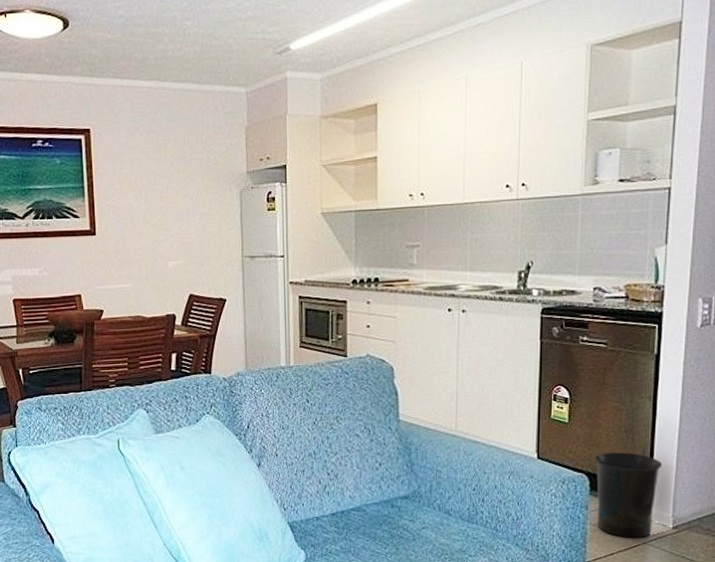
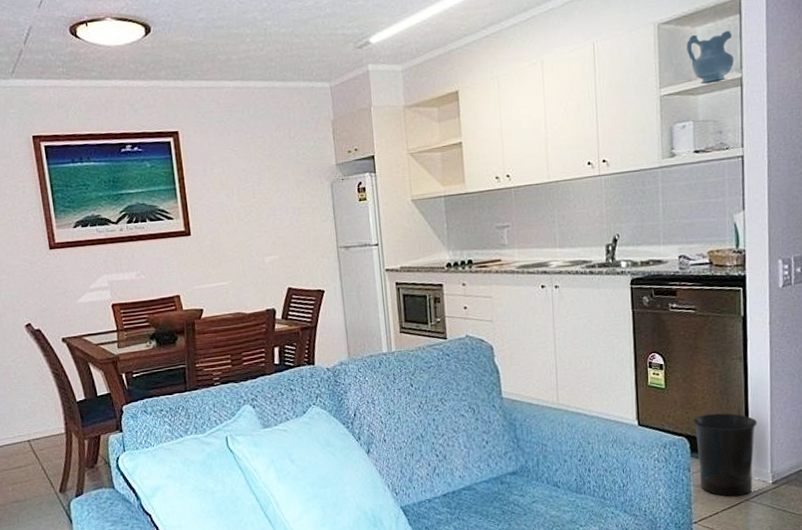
ceramic pitcher: none [620,55,669,111] -> present [686,30,734,85]

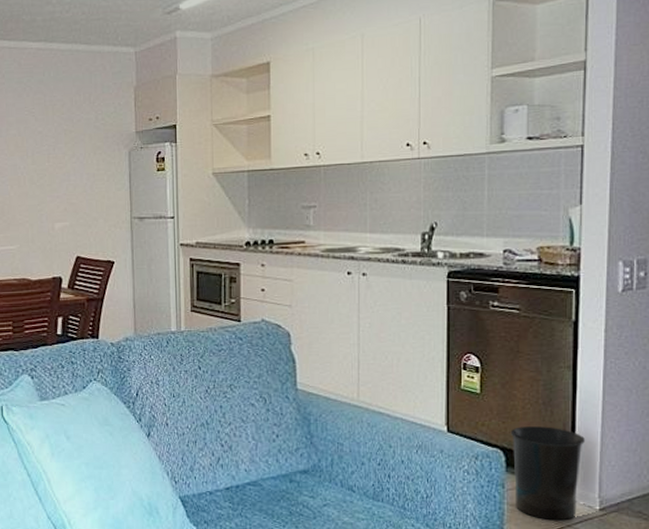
ceramic pitcher: present [686,30,734,85] -> none [524,9,577,67]

